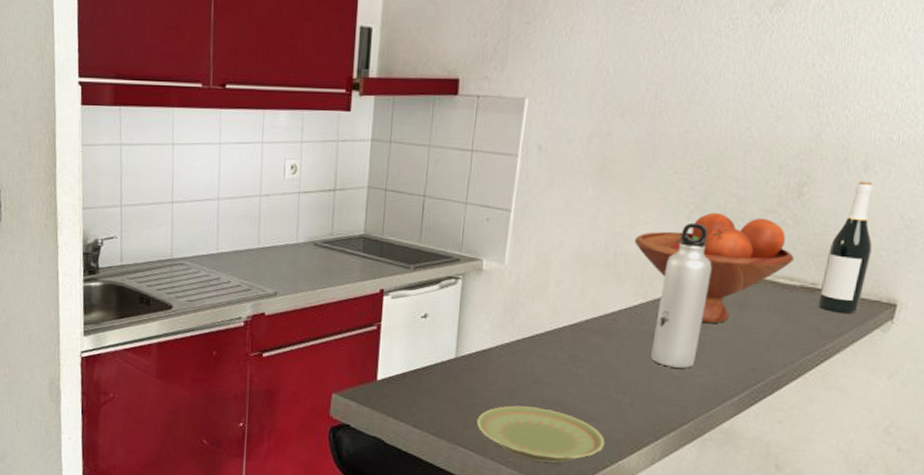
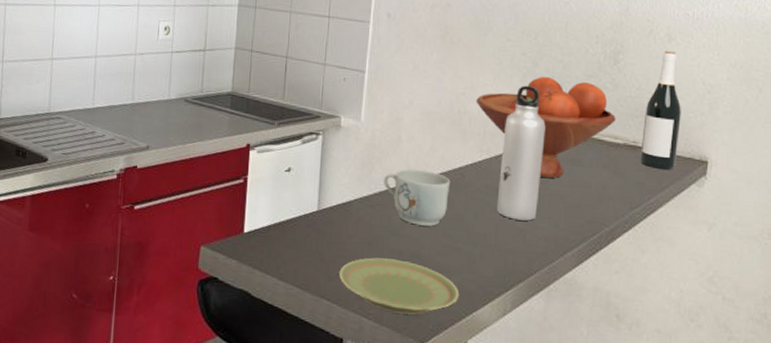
mug: none [526,314,601,374] -> present [383,168,451,226]

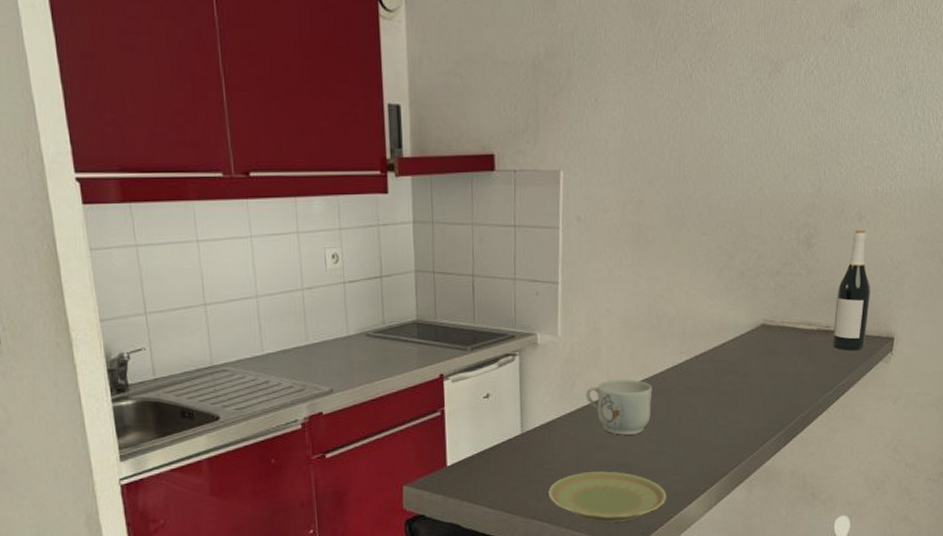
fruit bowl: present [476,76,616,178] -> none [673,268,809,372]
water bottle: present [497,85,546,221] -> none [699,280,743,417]

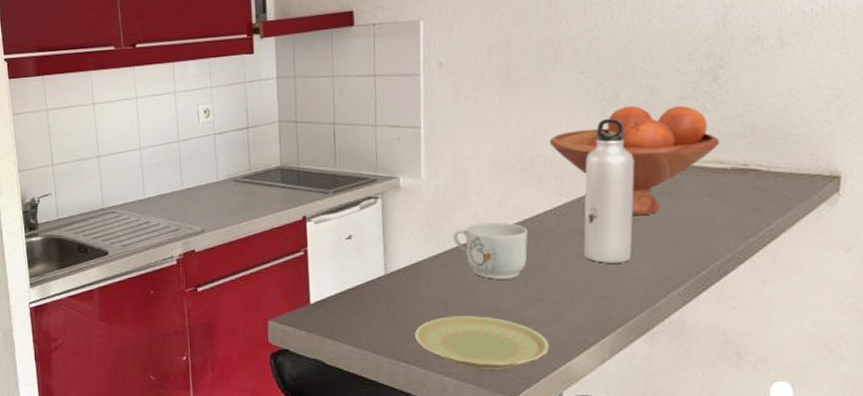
fruit bowl: none [673,268,809,372] -> present [549,105,720,215]
water bottle: none [699,280,743,417] -> present [583,118,635,263]
wine bottle: present [833,230,870,350] -> none [753,57,803,191]

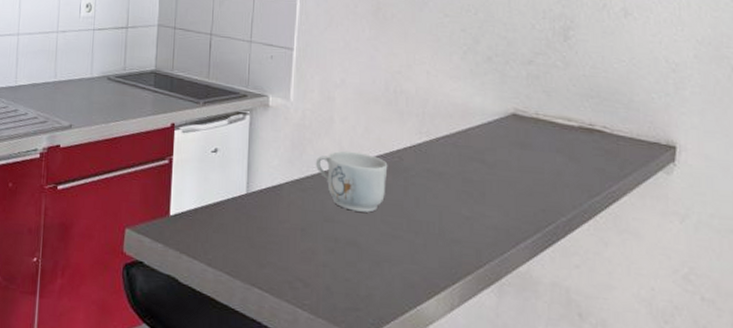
plate: present [415,316,550,370] -> none [271,244,402,307]
fruit bowl: present [549,105,720,215] -> none [413,53,568,163]
water bottle: present [583,118,635,263] -> none [440,63,490,209]

